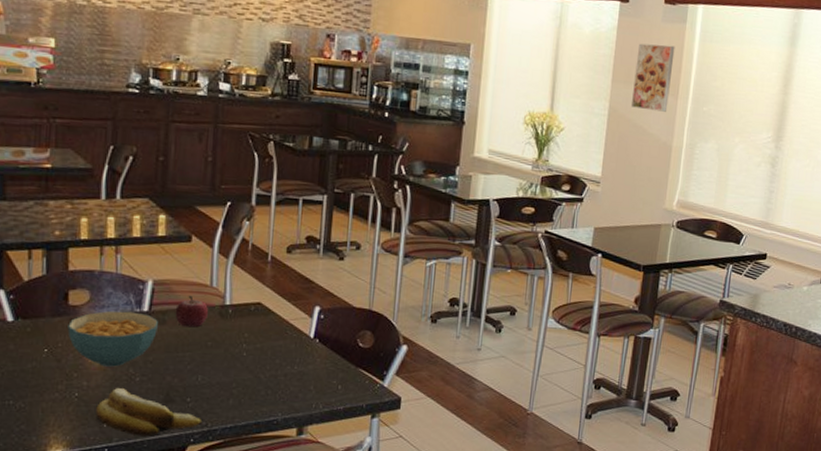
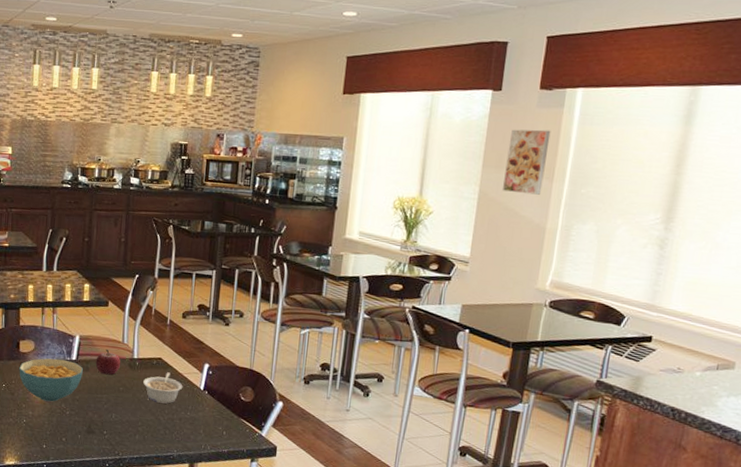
banana: present [96,388,203,437] -> none [38,418,115,459]
legume: none [238,319,289,358] -> present [143,372,183,404]

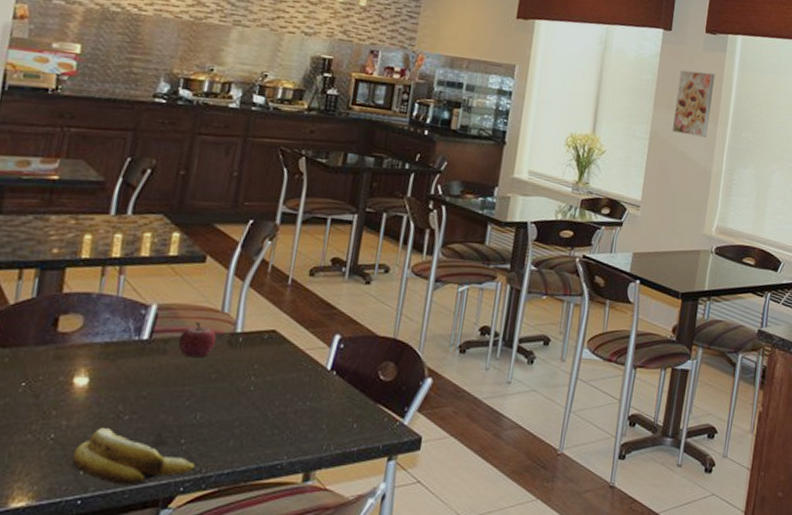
cereal bowl: present [19,358,83,402] -> none [52,339,158,403]
banana: none [38,418,115,459] -> present [71,428,196,486]
legume: present [143,372,183,404] -> none [247,349,303,392]

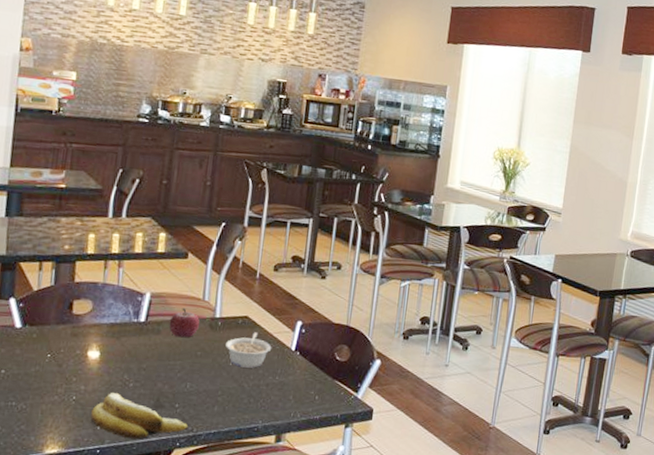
legume: none [247,349,303,392] -> present [226,332,272,368]
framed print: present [671,70,715,137] -> none [590,89,631,151]

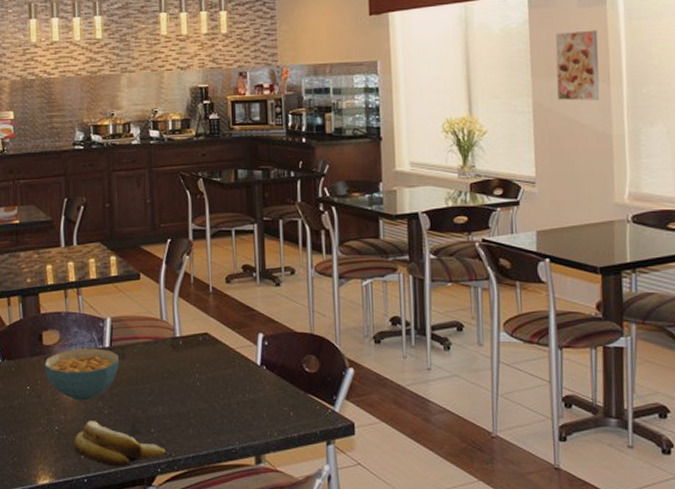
cereal bowl: none [70,320,153,373] -> present [44,348,119,401]
fruit: present [169,308,200,338] -> none [132,330,162,360]
legume: present [226,332,272,368] -> none [190,349,237,387]
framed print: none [590,89,631,151] -> present [555,30,600,101]

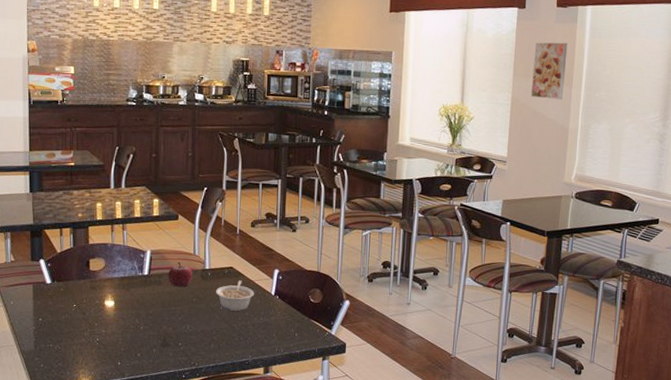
cereal bowl: present [44,348,119,401] -> none [90,274,155,318]
banana: present [74,421,167,467] -> none [112,335,191,373]
fruit: none [132,330,162,360] -> present [168,262,193,287]
legume: none [190,349,237,387] -> present [216,280,255,311]

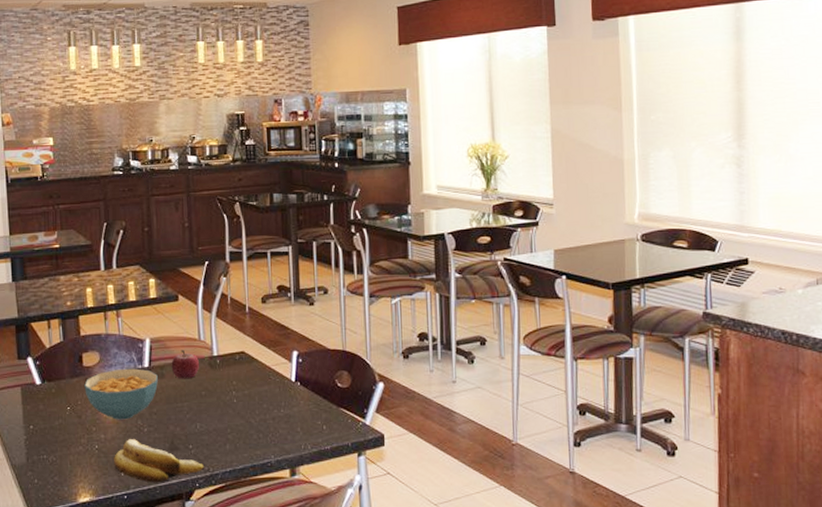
cereal bowl: none [90,274,155,318] -> present [84,368,158,420]
banana: none [112,335,191,373] -> present [114,439,205,483]
legume: present [216,280,255,311] -> none [227,366,272,403]
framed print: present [530,42,568,99] -> none [571,60,613,127]

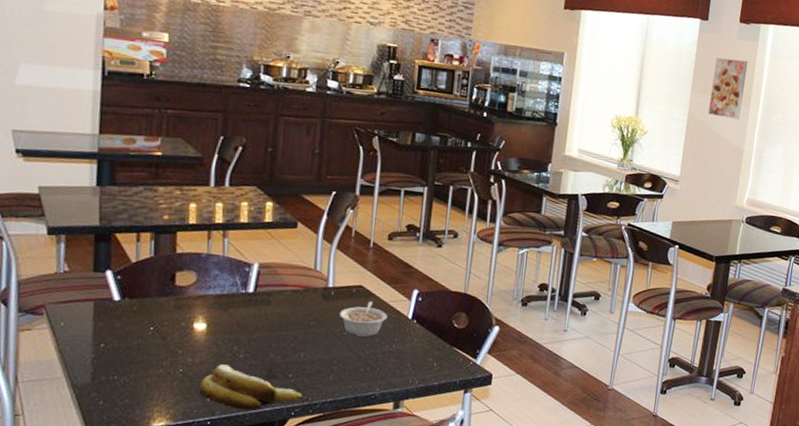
cereal bowl: present [84,368,158,420] -> none [174,291,263,345]
fruit: present [171,349,200,379] -> none [279,278,312,308]
legume: none [227,366,272,403] -> present [340,301,388,337]
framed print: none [571,60,613,127] -> present [707,57,748,119]

